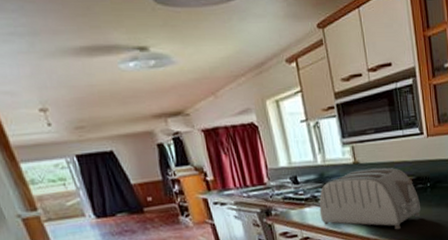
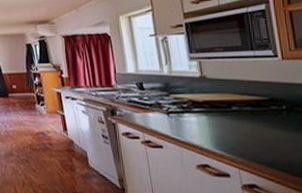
toaster: present [319,167,420,230] -> none [163,84,275,149]

